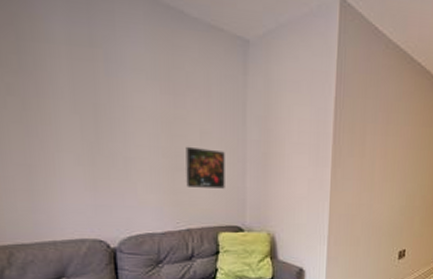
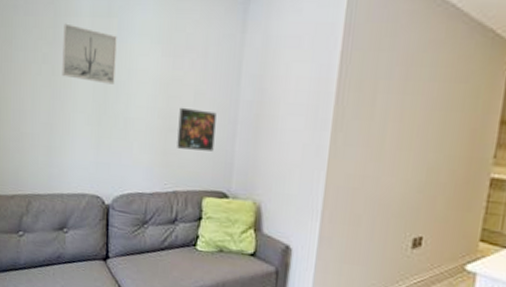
wall art: none [31,50,107,122] -> present [62,23,117,84]

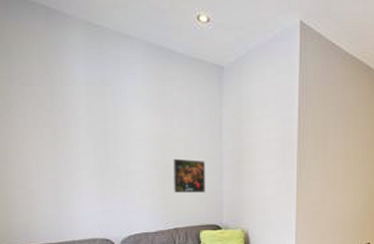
wall art: present [62,23,117,84] -> none [61,92,113,143]

